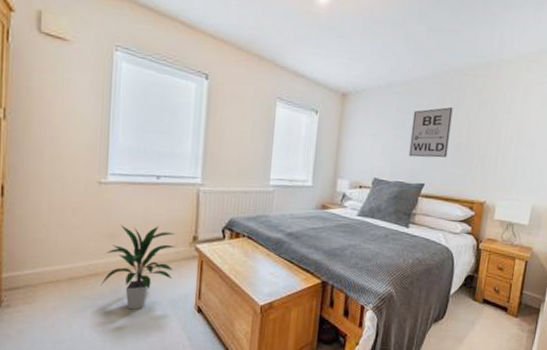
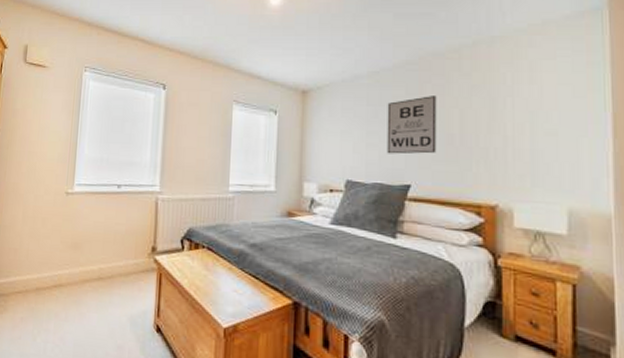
indoor plant: present [101,224,176,310] -> none [64,234,135,326]

